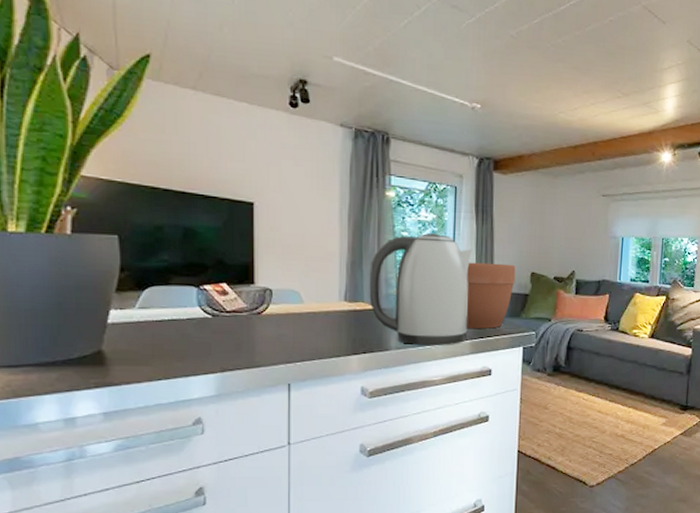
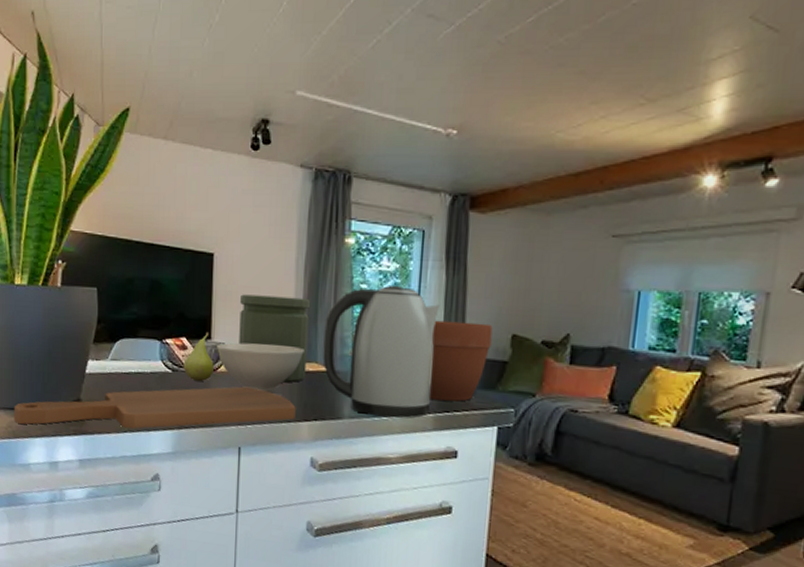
cutting board: none [12,327,345,383] -> present [13,386,296,429]
fruit: none [224,277,258,326] -> present [183,331,214,382]
bowl: none [261,286,351,332] -> present [217,342,304,393]
jar: none [284,241,354,322] -> present [239,294,310,383]

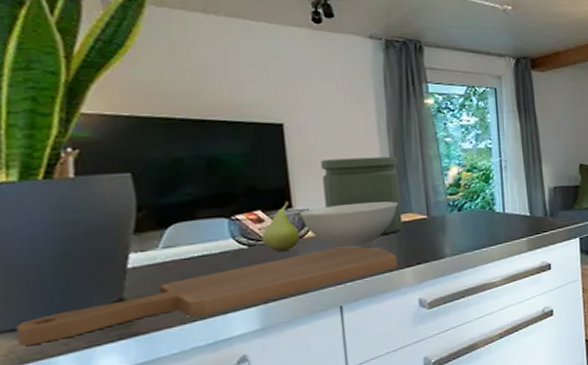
kettle: present [323,285,440,419] -> none [415,135,523,250]
flowerpot: present [428,320,493,402] -> none [515,158,565,227]

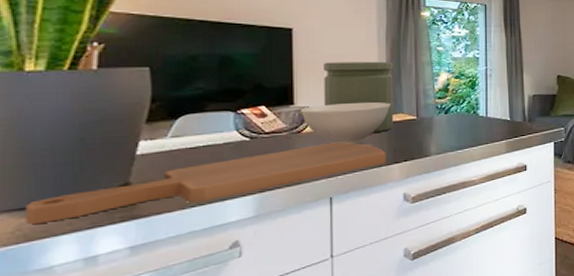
fruit: present [261,200,300,252] -> none [263,98,298,145]

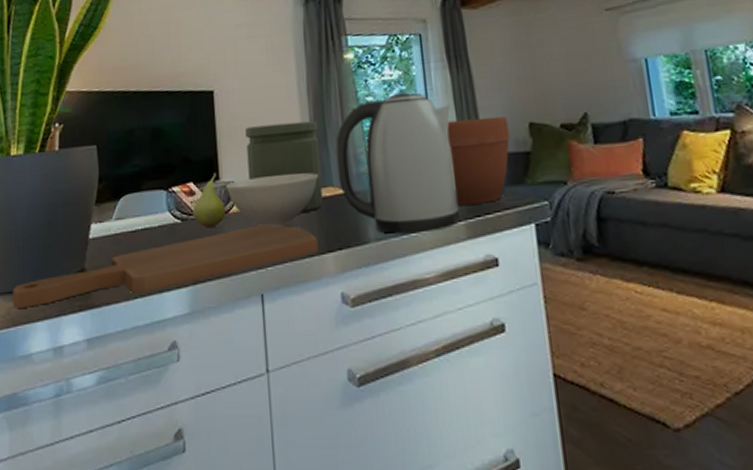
fruit: none [263,98,298,145] -> present [192,172,225,228]
kettle: none [408,46,503,150] -> present [335,92,460,235]
flowerpot: none [499,69,543,131] -> present [447,116,510,207]

